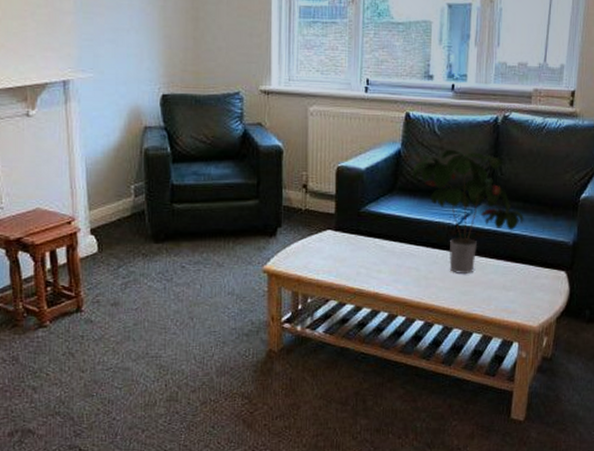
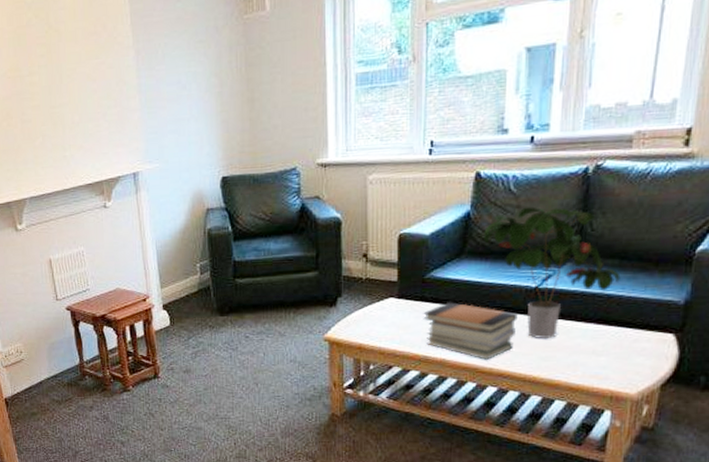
book stack: none [358,235,441,294] -> present [423,301,518,360]

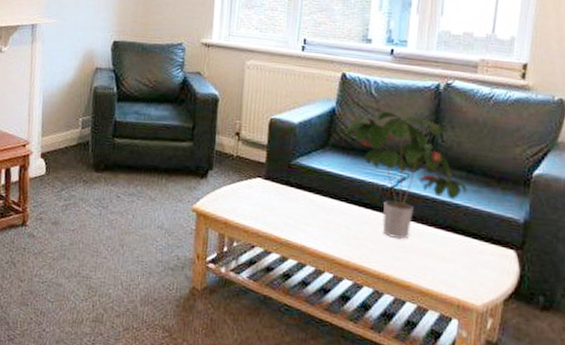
book stack: present [423,301,518,360] -> none [287,189,374,252]

